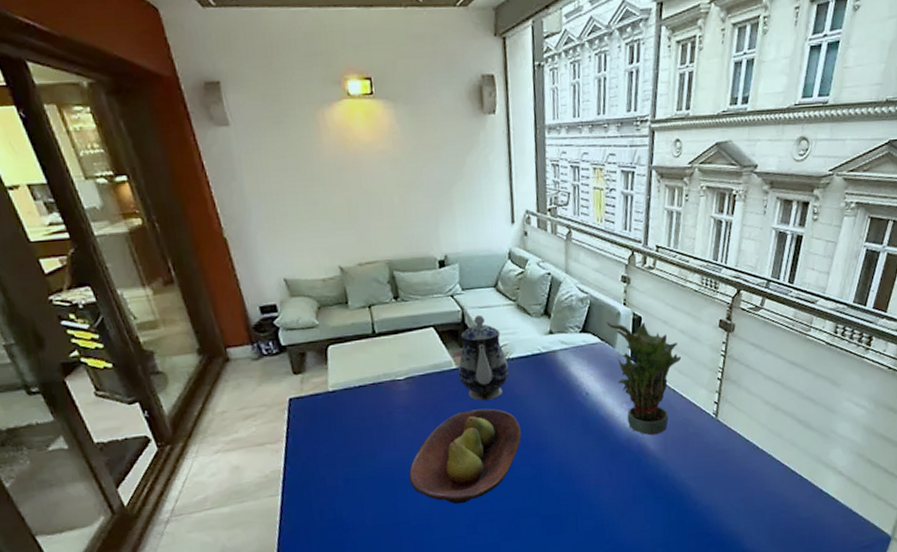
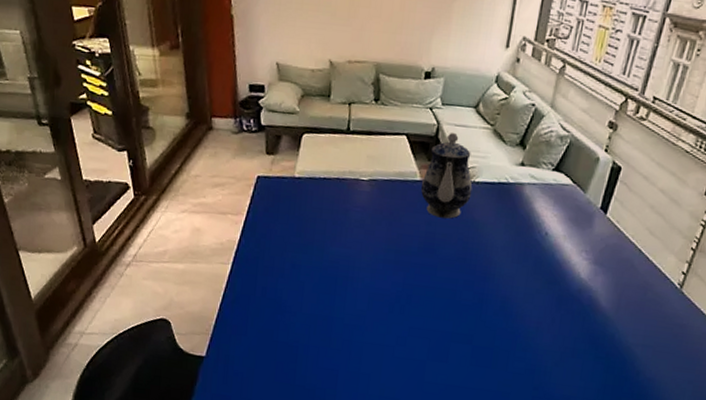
fruit bowl: present [409,408,522,505] -> none [351,224,472,314]
potted plant: present [606,321,682,436] -> none [581,165,656,292]

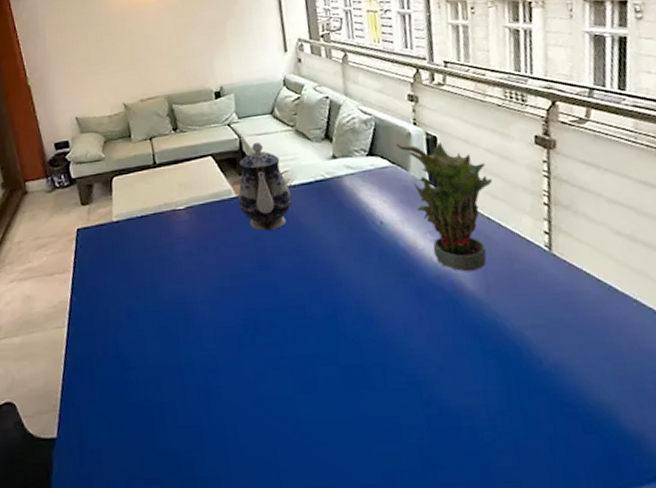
potted plant: none [581,165,656,292] -> present [395,142,493,272]

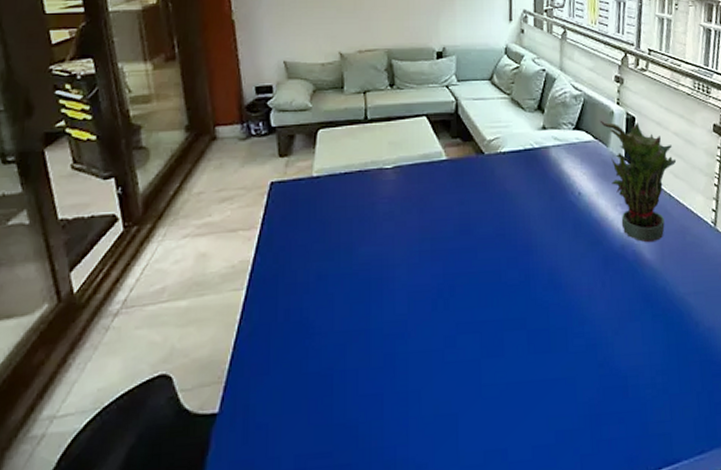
teapot: present [238,141,292,231] -> none [448,106,500,195]

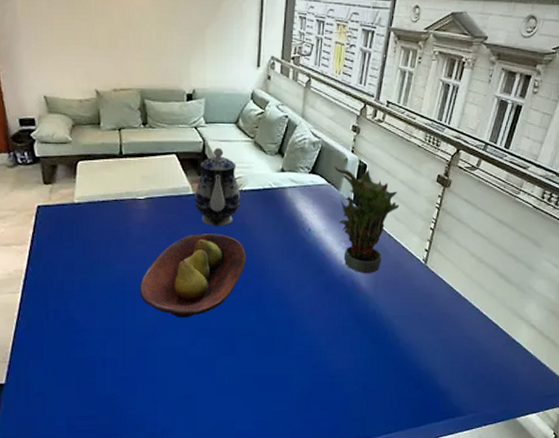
fruit bowl: none [386,204,510,311] -> present [139,233,246,318]
teapot: none [448,106,500,195] -> present [194,147,241,226]

